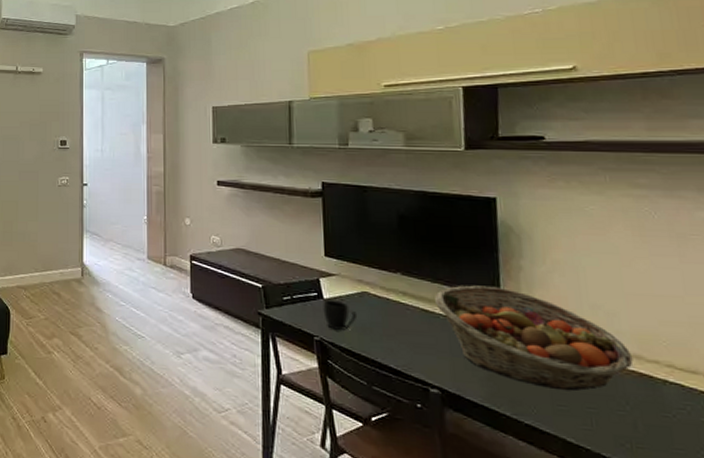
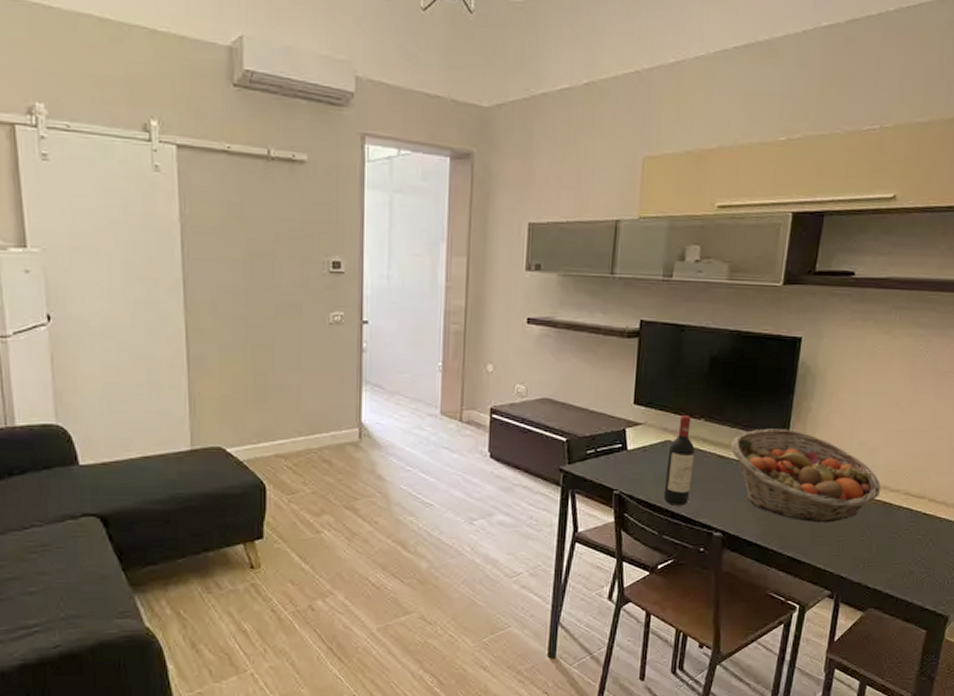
mug: present [323,299,358,330] -> none [625,451,658,482]
wine bottle: none [366,269,397,357] -> present [663,415,695,506]

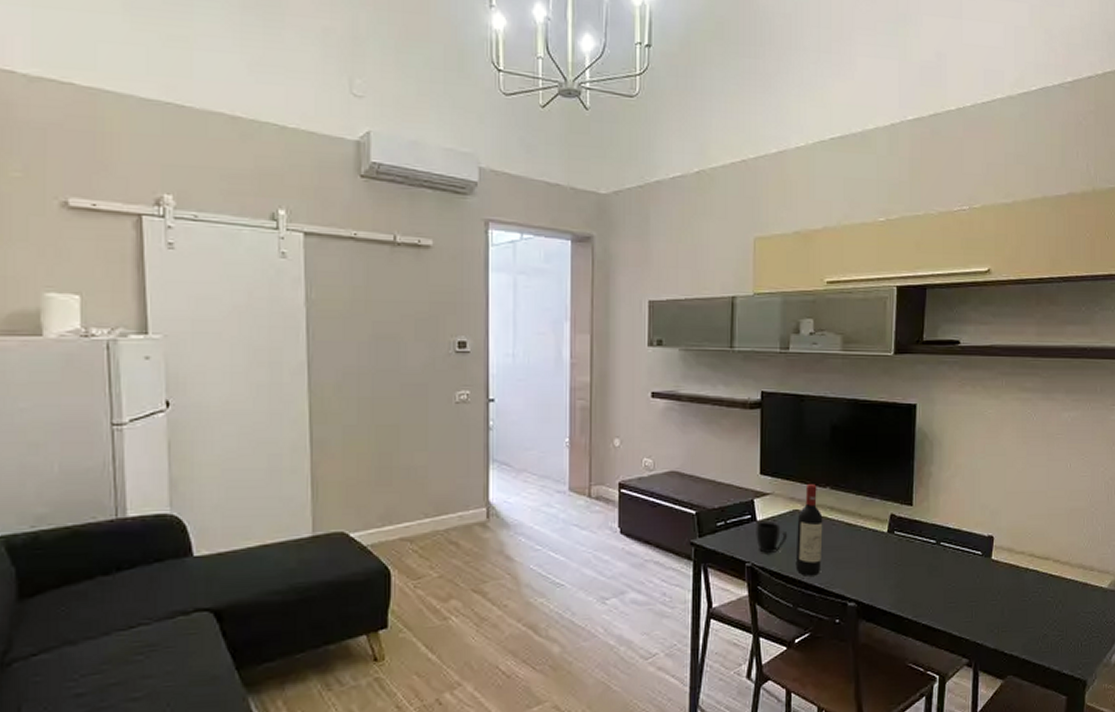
mug: none [625,451,658,482] -> present [756,521,788,553]
fruit basket: present [731,428,881,523] -> none [858,494,1007,589]

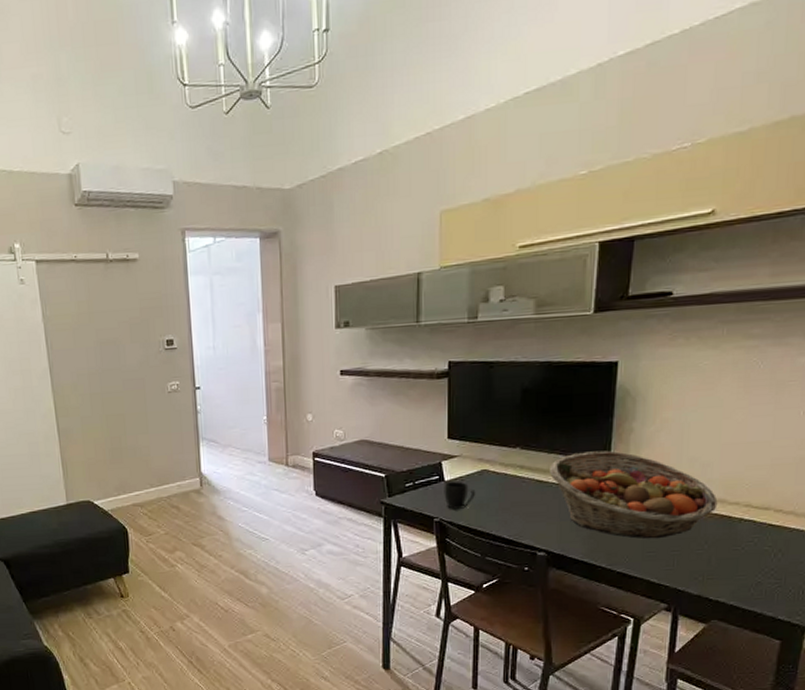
wine bottle: present [795,484,823,576] -> none [484,445,512,529]
fruit basket: none [858,494,1007,589] -> present [550,450,718,539]

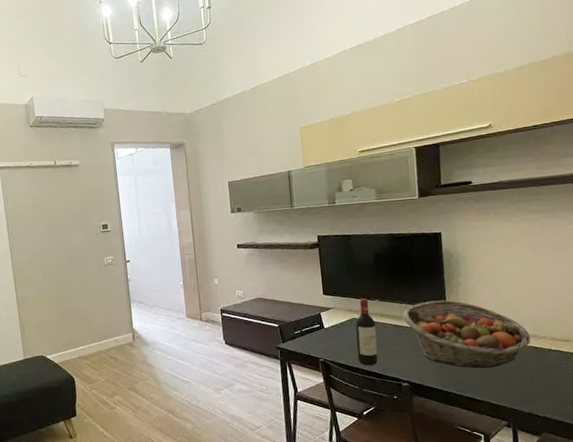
mug: present [444,481,476,509] -> none [324,328,350,351]
wine bottle: none [484,445,512,529] -> present [355,298,378,366]

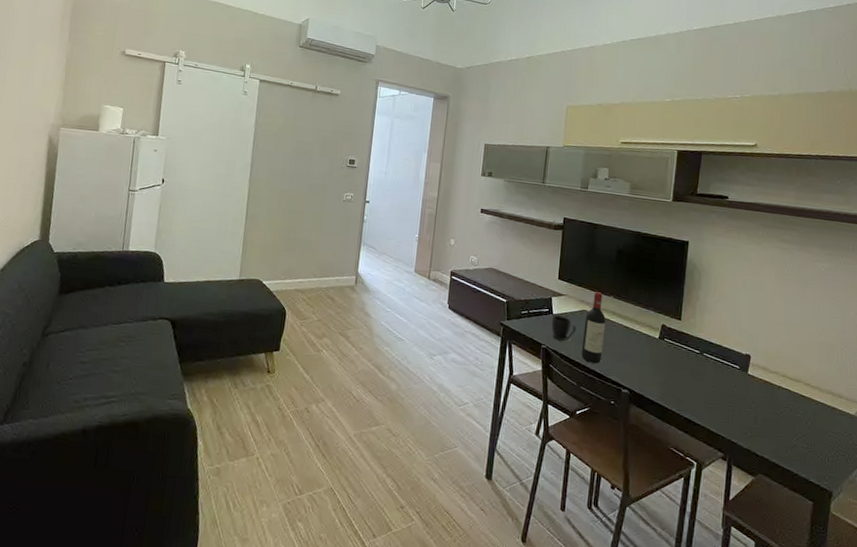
mug: none [324,328,350,351] -> present [551,315,577,341]
fruit basket: present [402,300,531,369] -> none [635,308,762,393]

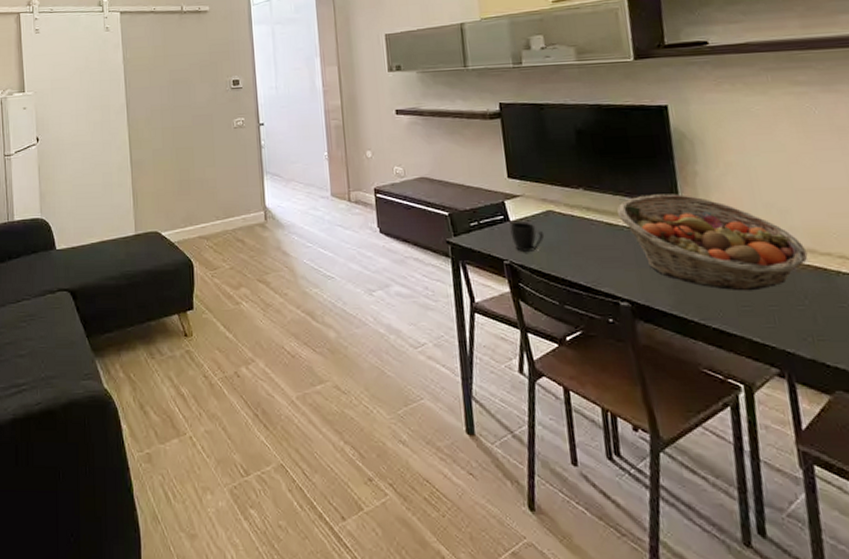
wine bottle: present [581,292,606,364] -> none [552,186,585,275]
fruit basket: none [635,308,762,393] -> present [617,193,808,291]

